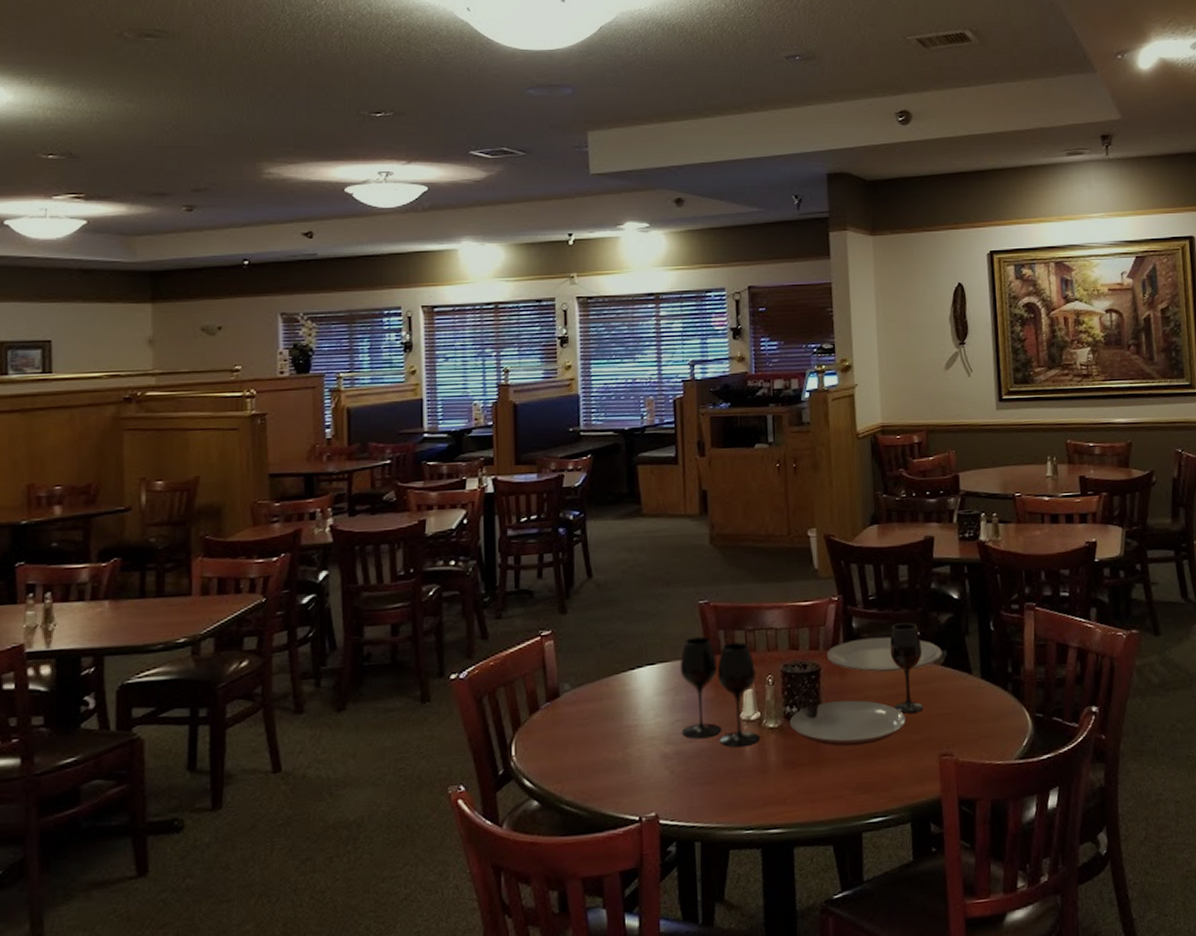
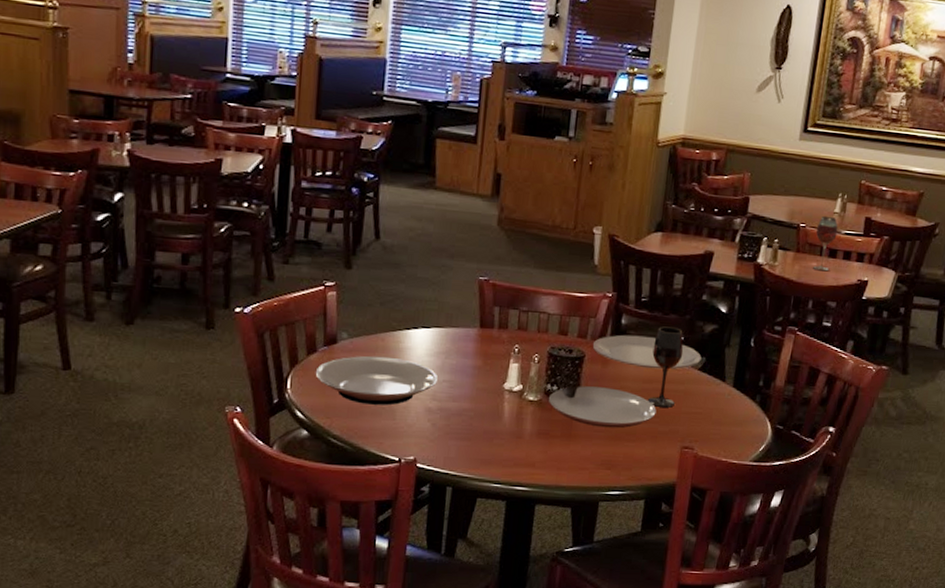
plate: none [540,703,669,761] -> present [315,355,438,405]
wine glass: present [679,636,760,747] -> none [447,309,524,413]
wineglass: none [1032,482,1055,539] -> present [812,216,838,272]

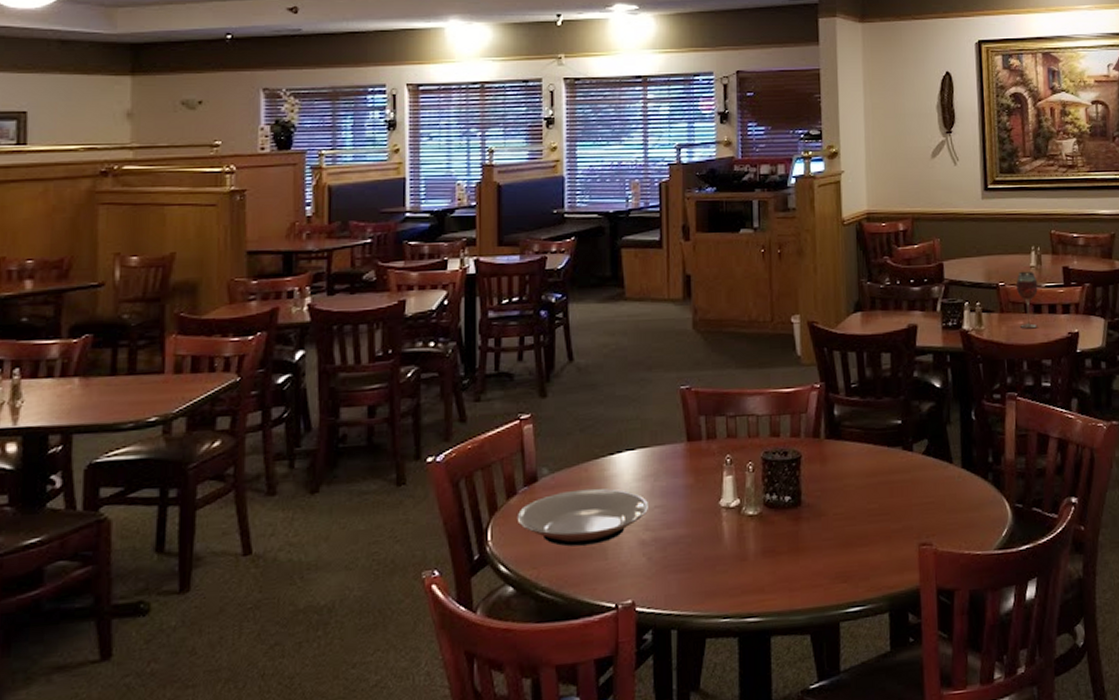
plate: present [549,386,657,428] -> none [770,488,886,535]
plate: present [592,334,702,370] -> none [807,424,924,461]
wine glass: present [647,326,684,408] -> none [871,411,904,502]

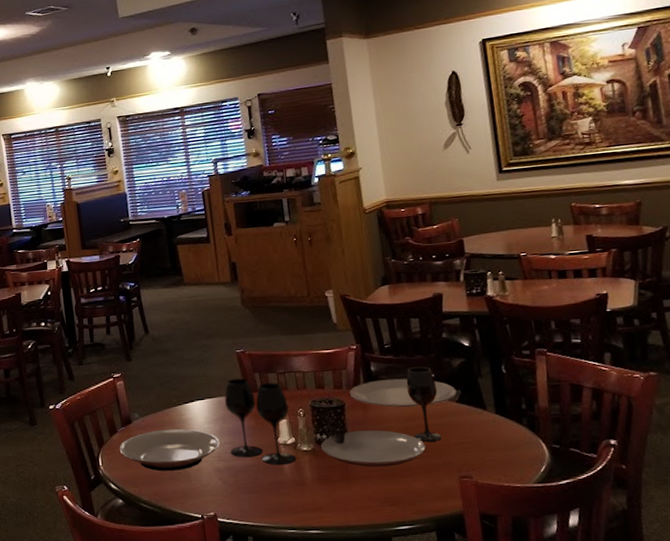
wine glass: none [659,422,739,534] -> present [224,378,296,465]
plate: none [770,488,886,535] -> present [321,430,426,467]
plate: none [807,424,924,461] -> present [349,378,457,408]
wine glass: none [871,411,904,502] -> present [406,366,442,442]
wineglass: present [1016,272,1038,329] -> none [538,242,564,293]

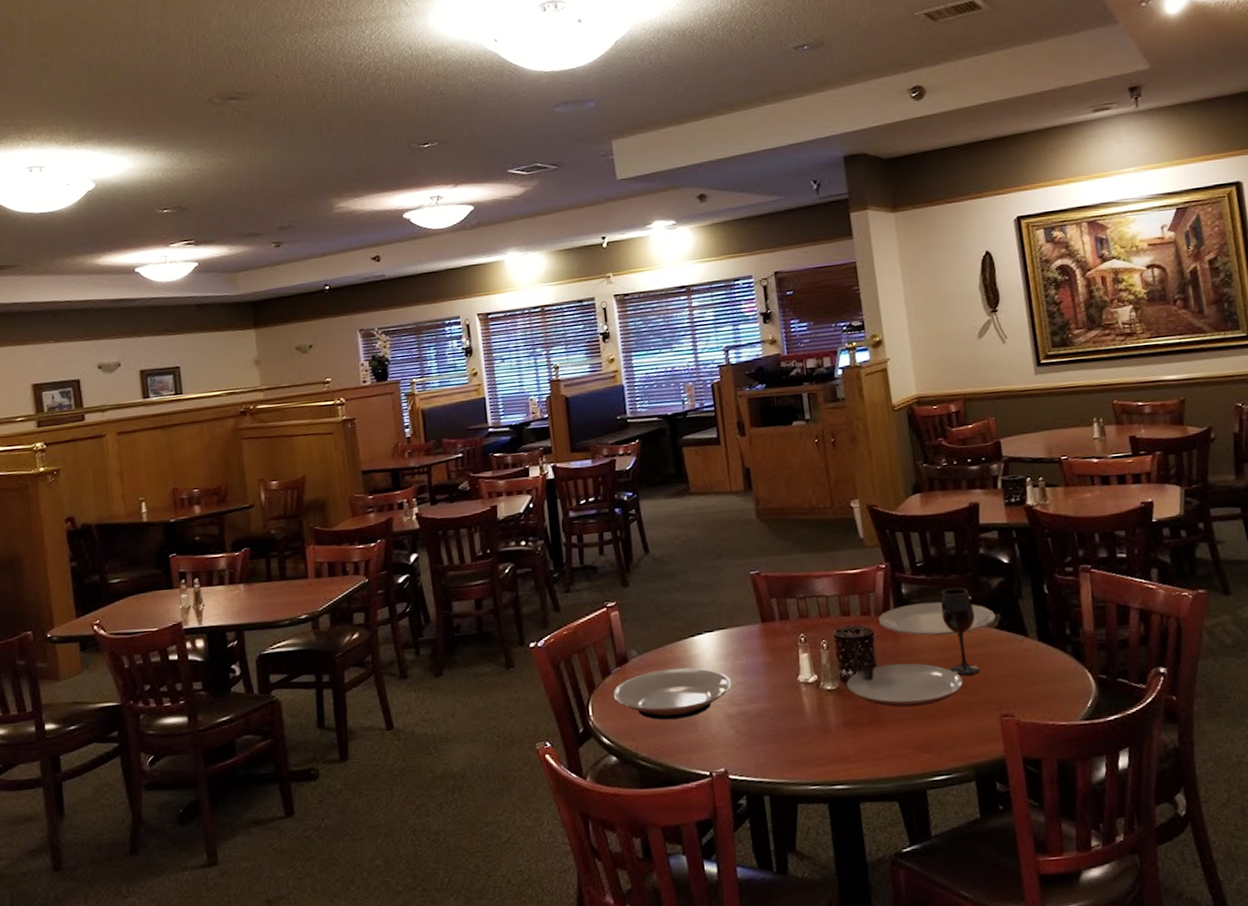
wine glass: present [224,378,296,465] -> none [736,604,819,708]

